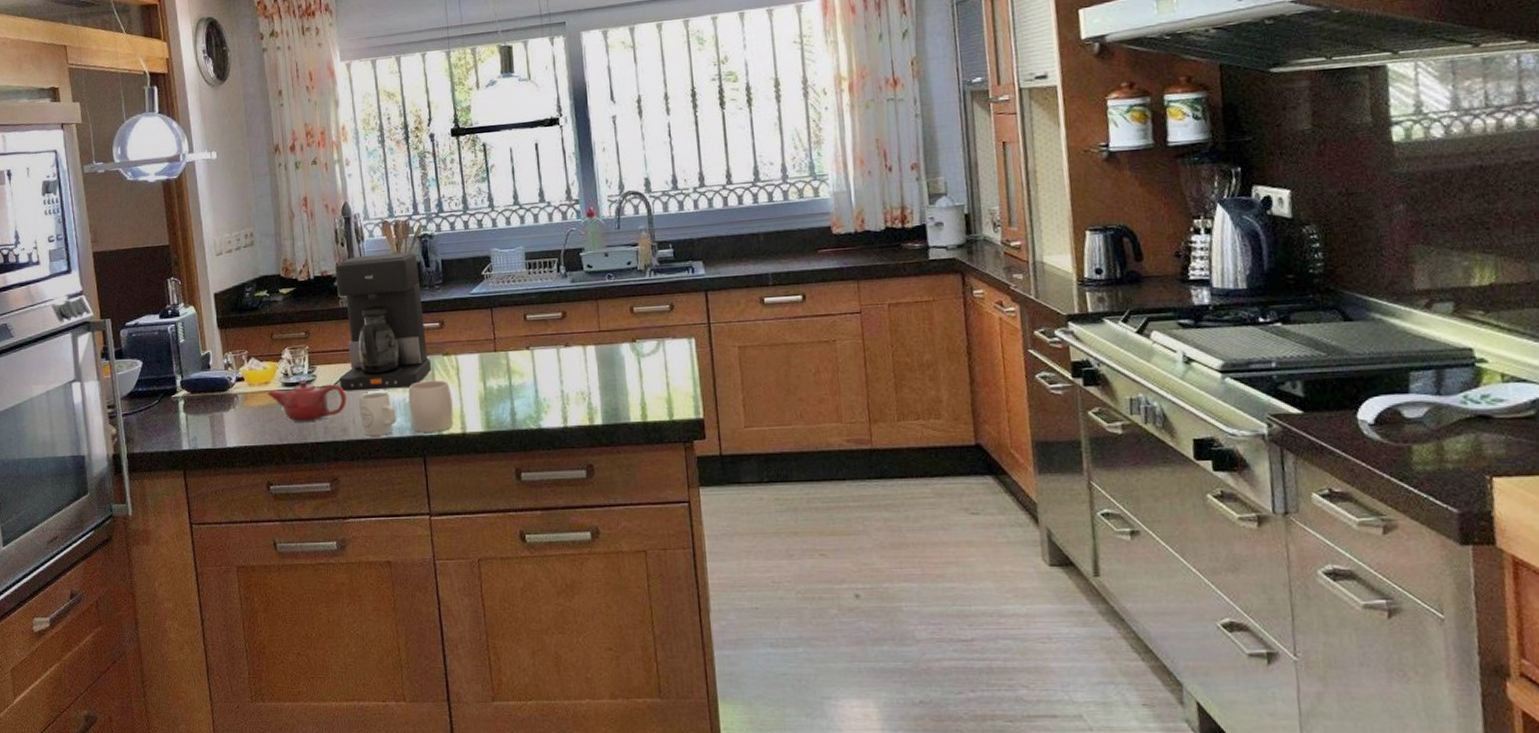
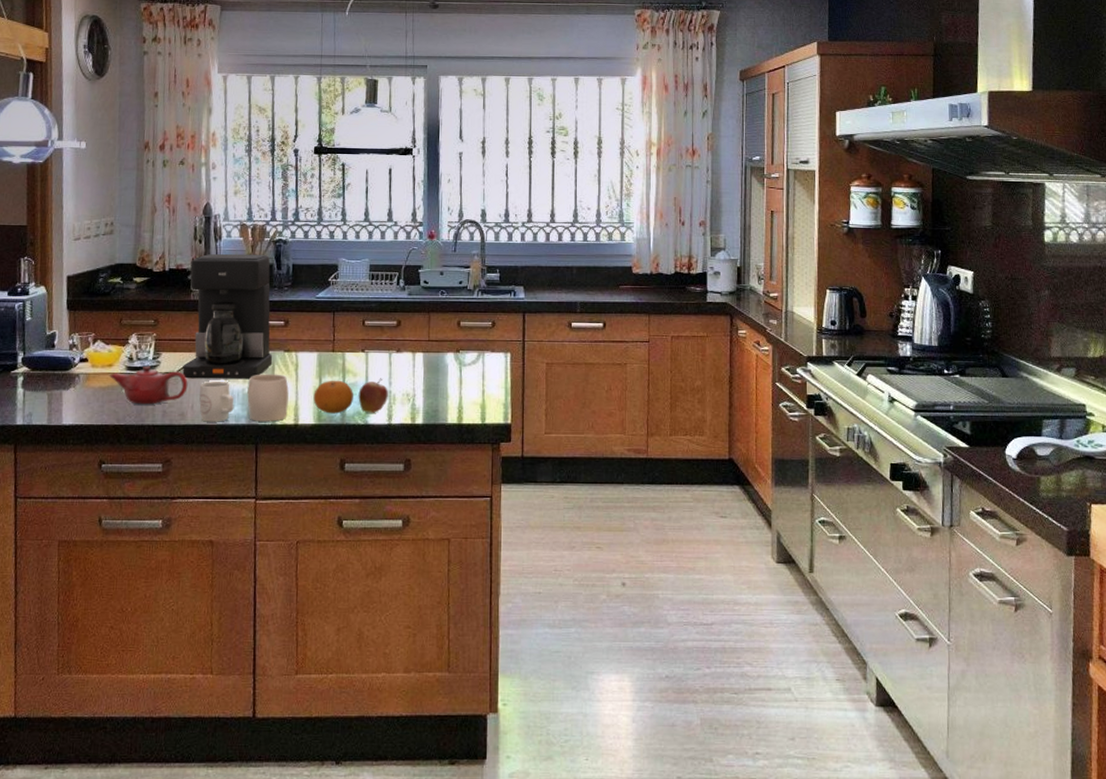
fruit: none [479,382,523,420] -> present [313,380,353,414]
fruit: none [527,377,562,416] -> present [358,378,389,413]

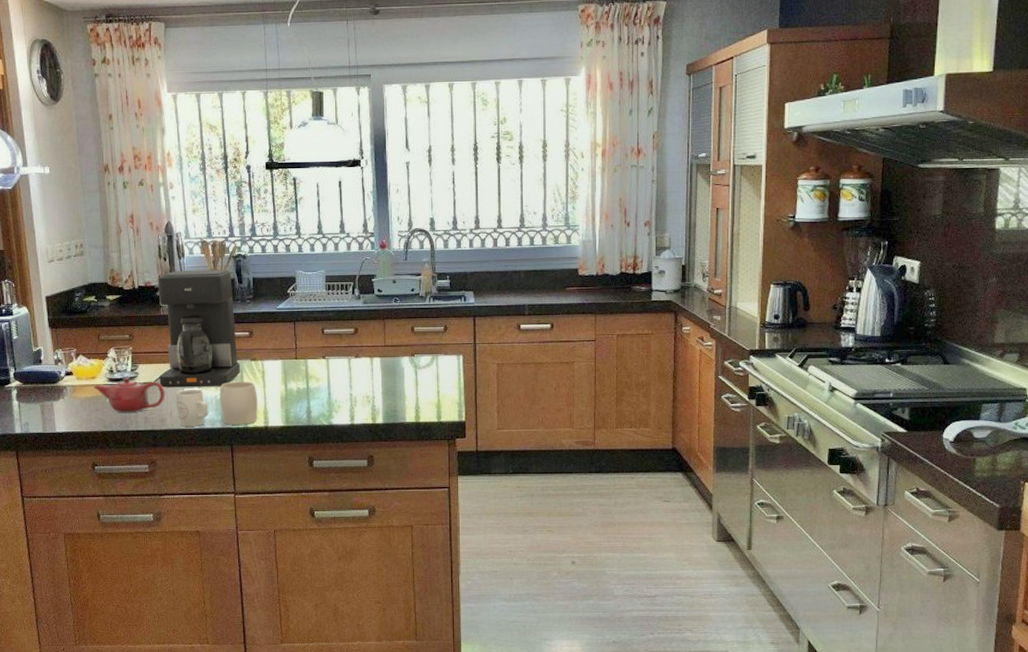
fruit: present [313,380,353,414] -> none [280,385,317,416]
fruit: present [358,378,389,413] -> none [322,382,351,415]

